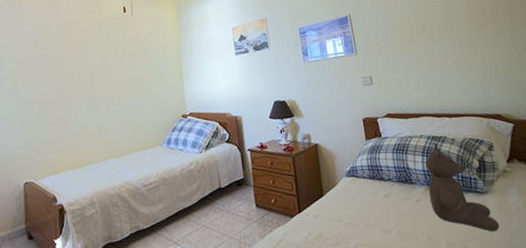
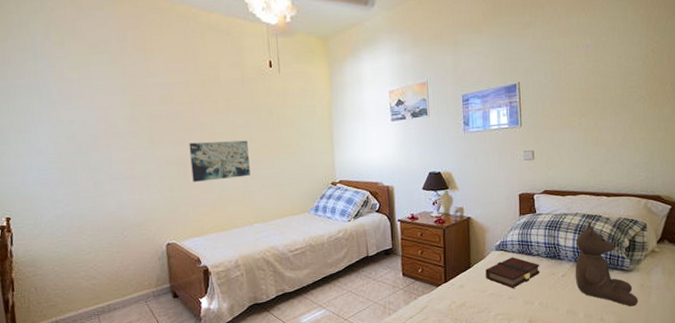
wall art: none [49,79,106,121] -> present [189,140,250,182]
book: none [338,182,394,216] -> present [485,257,540,288]

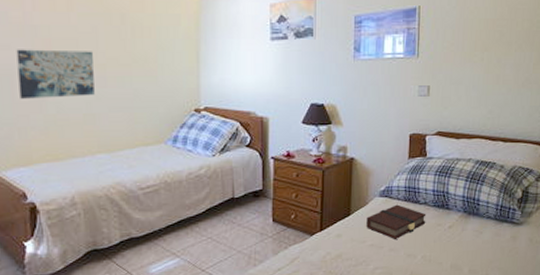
teddy bear: present [575,221,638,307] -> none [462,168,526,263]

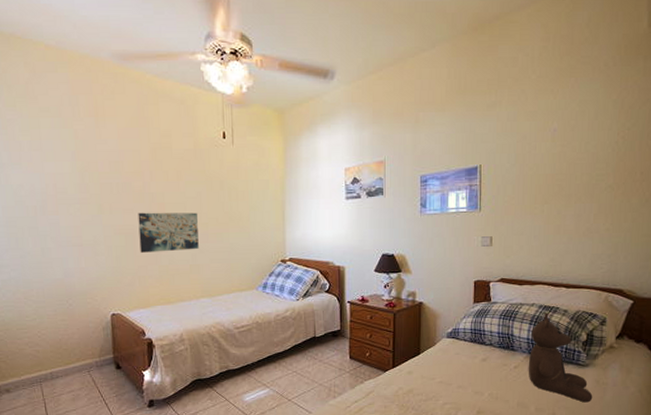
book: present [366,204,426,239] -> none [435,345,492,377]
teddy bear: none [462,168,526,263] -> present [528,312,593,403]

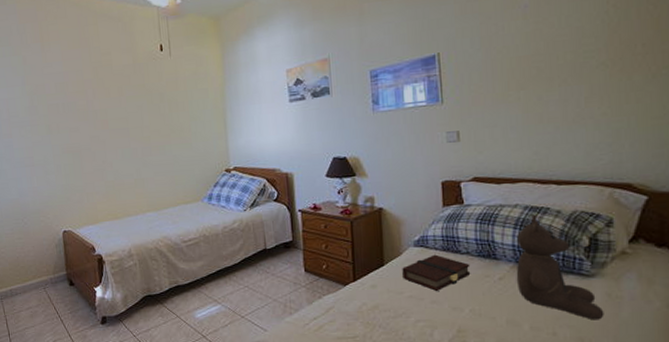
wall art: present [138,212,199,253] -> none [83,126,143,170]
book: none [435,345,492,377] -> present [402,254,471,291]

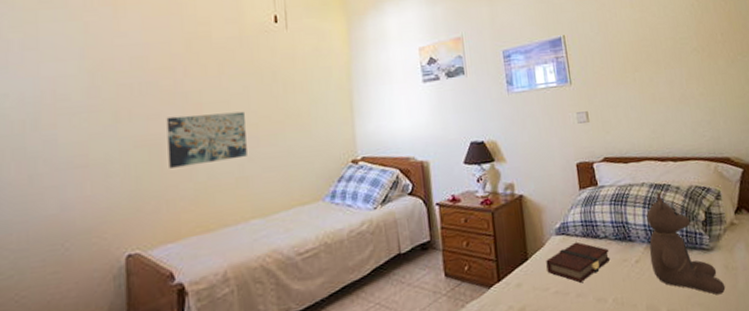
wall art: none [83,126,143,170] -> present [166,111,247,168]

